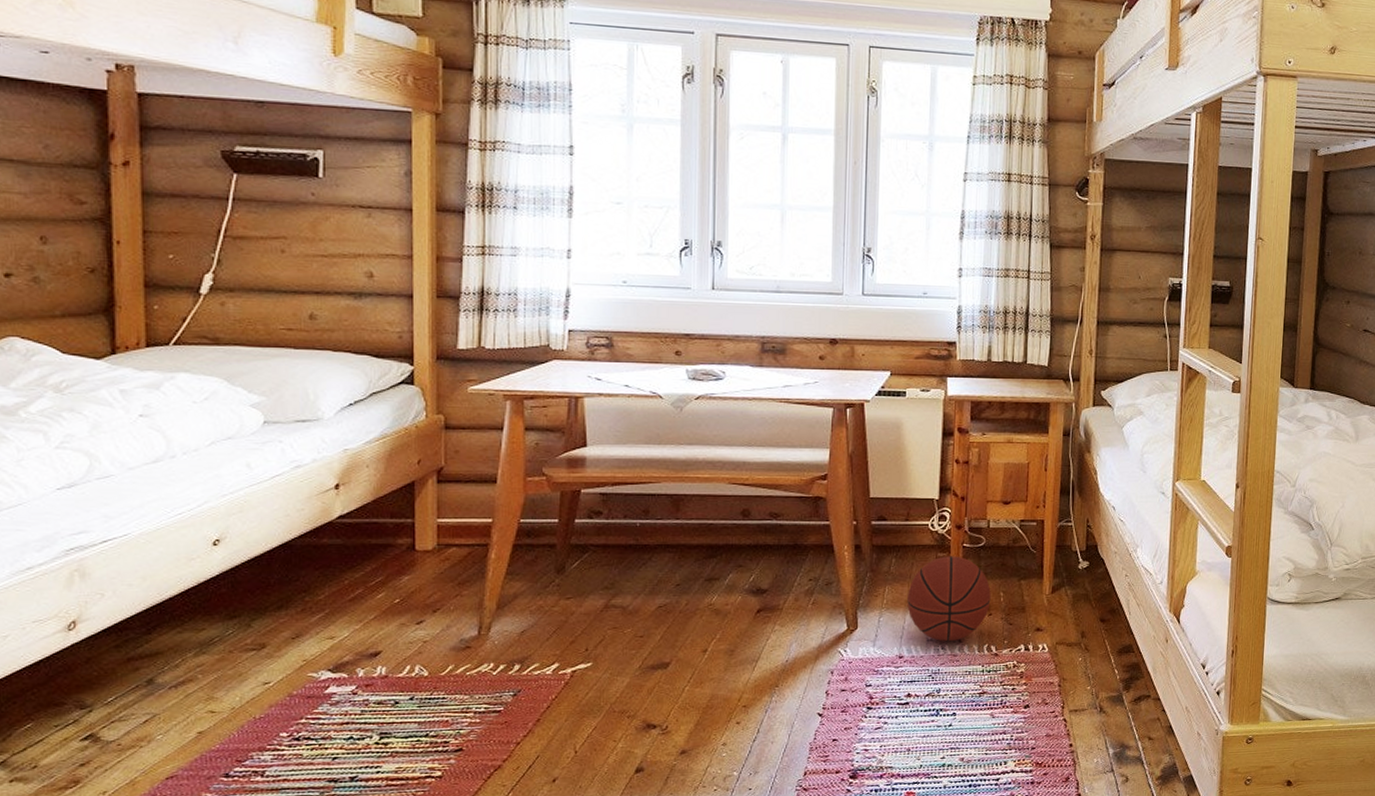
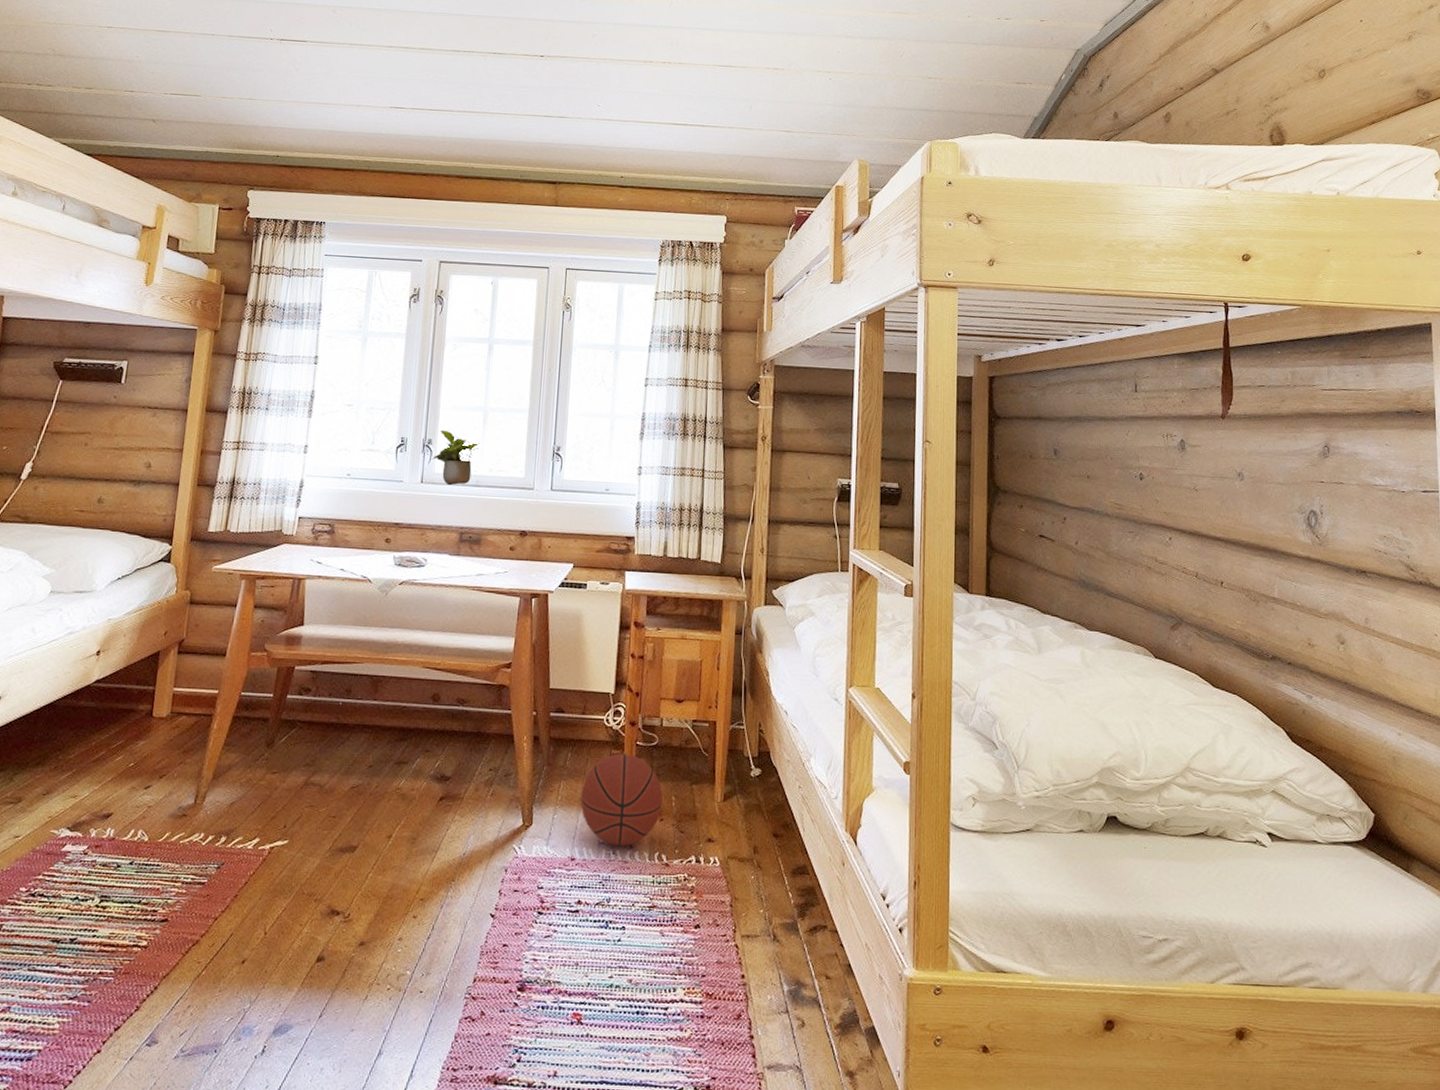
potted plant: none [723,230,778,292] -> present [432,429,480,486]

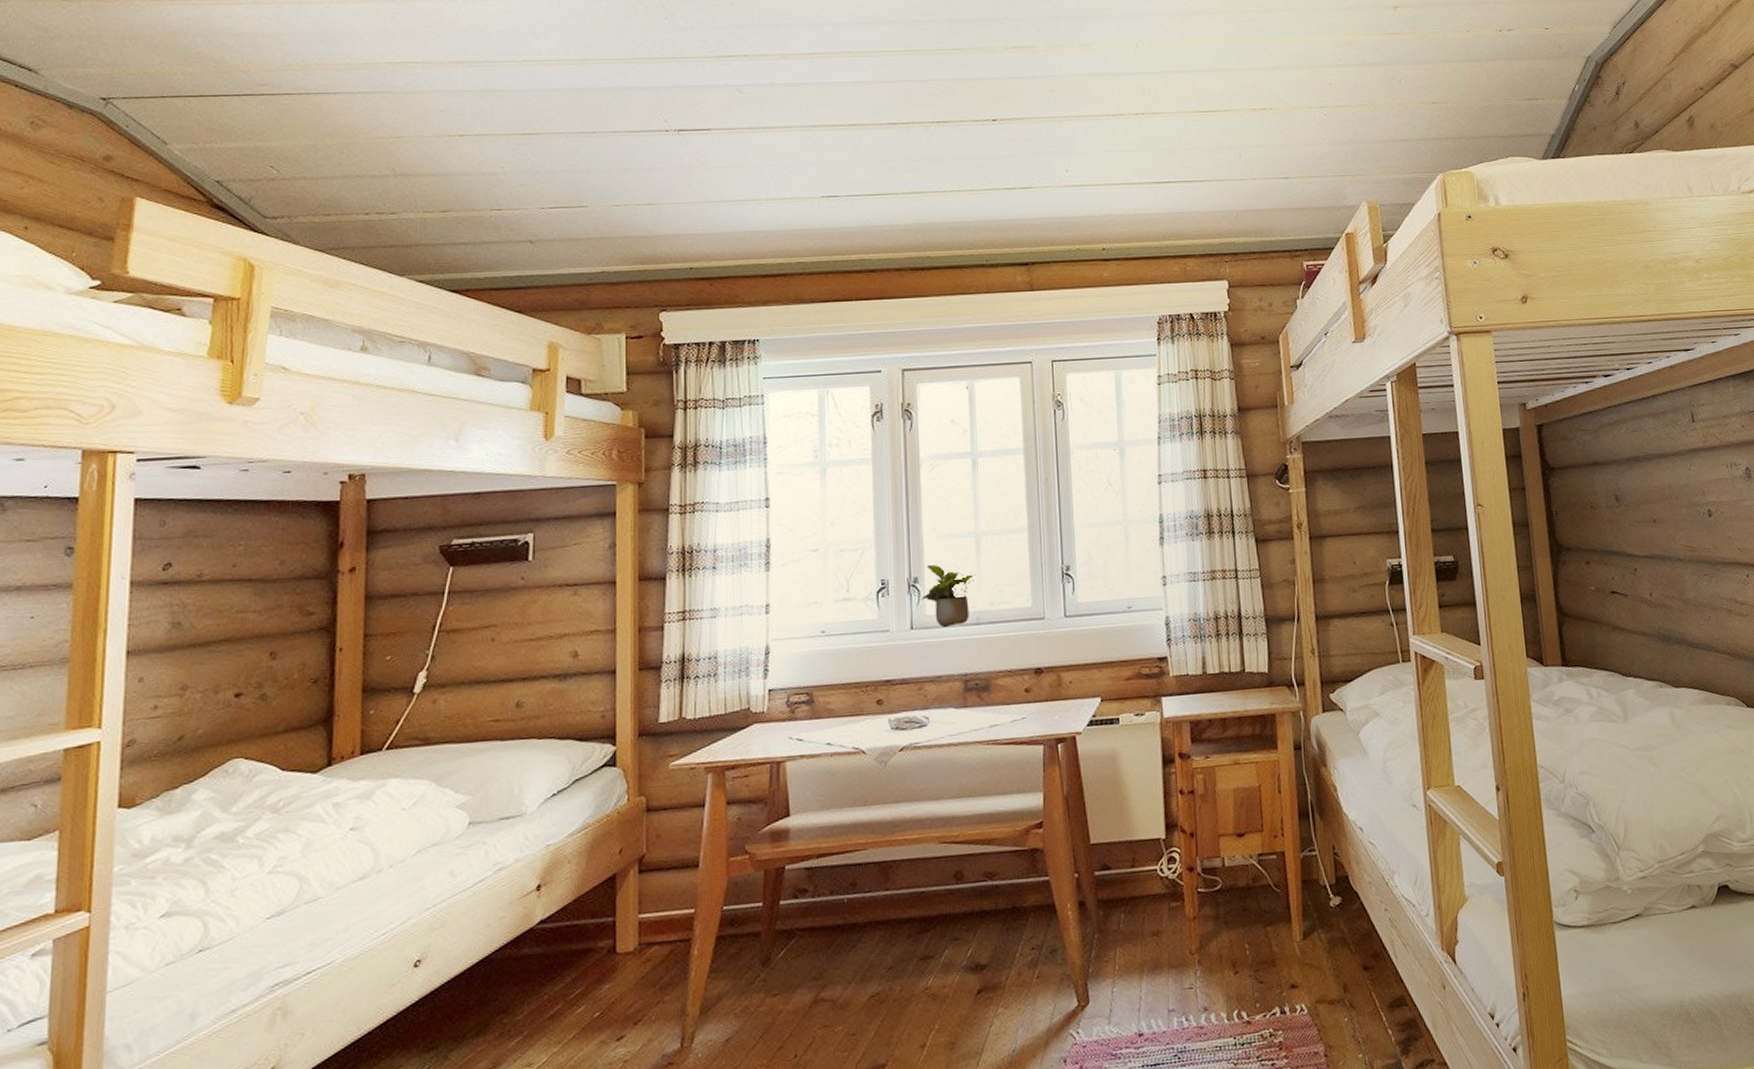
basketball: present [581,753,663,847] -> none [1141,904,1236,1012]

